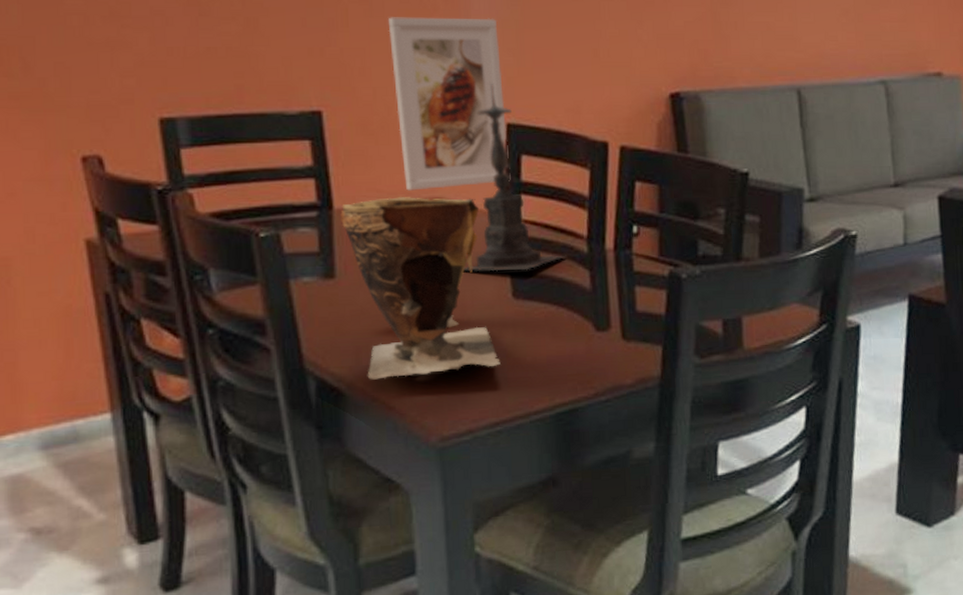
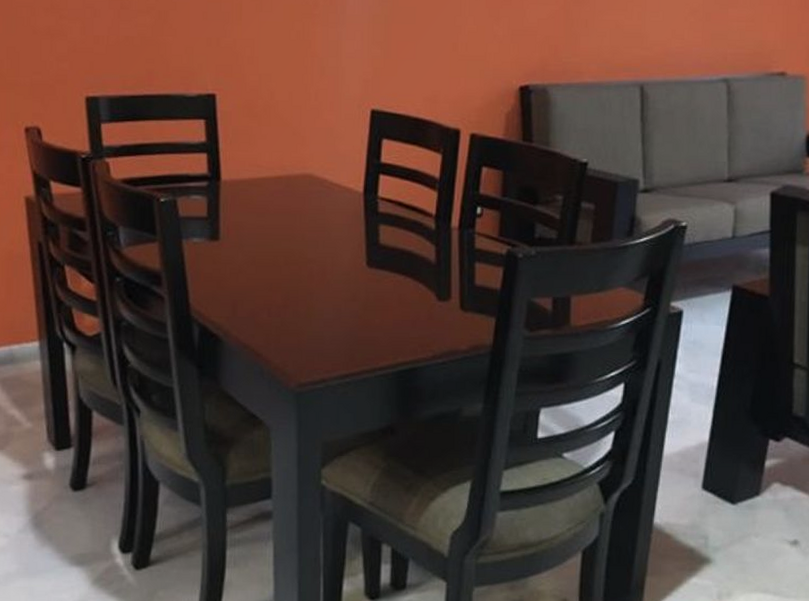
clay pot: present [341,197,501,380] -> none [226,172,353,330]
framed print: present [387,17,511,191] -> none [274,12,372,167]
candle holder: present [463,83,568,272] -> none [326,72,417,243]

